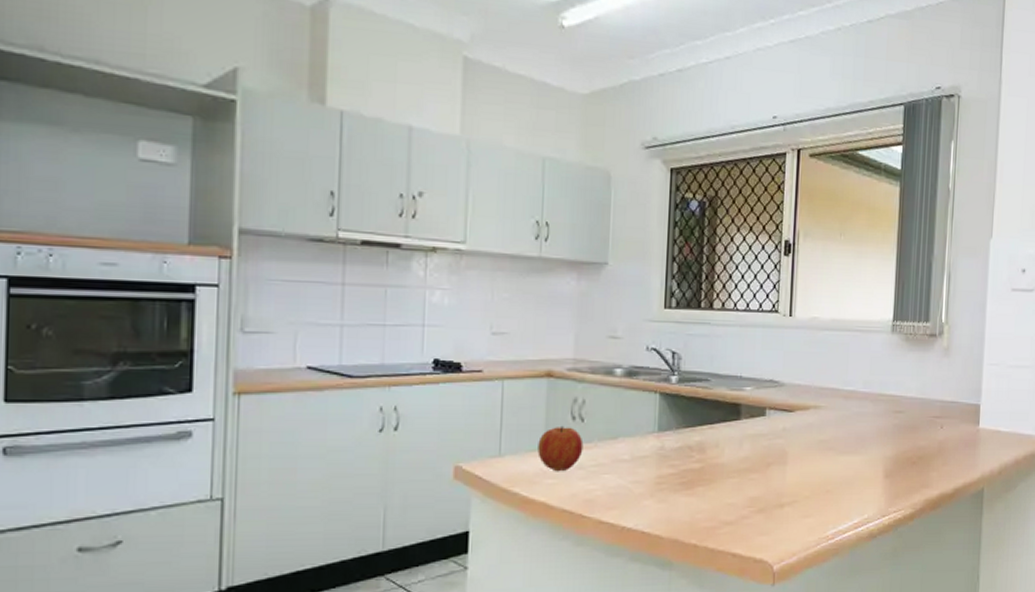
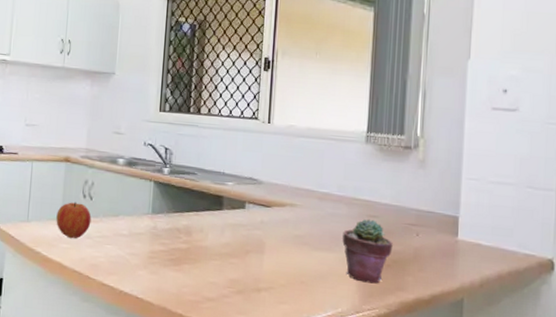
potted succulent: none [868,415,918,484] -> present [342,219,393,284]

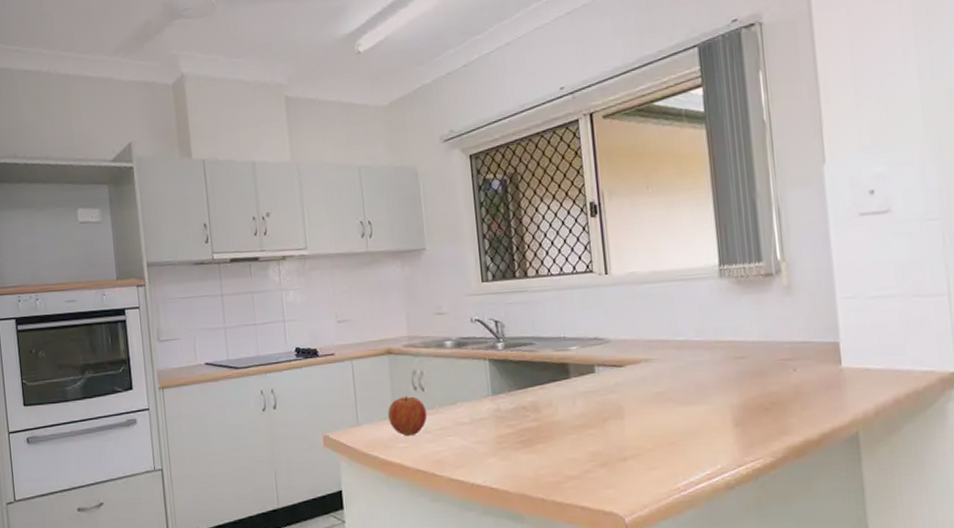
potted succulent: present [342,219,393,284] -> none [709,361,769,432]

